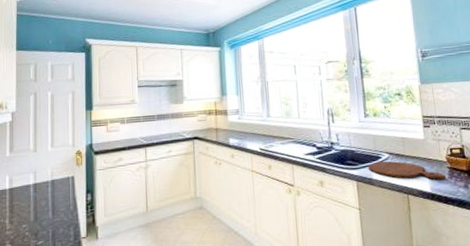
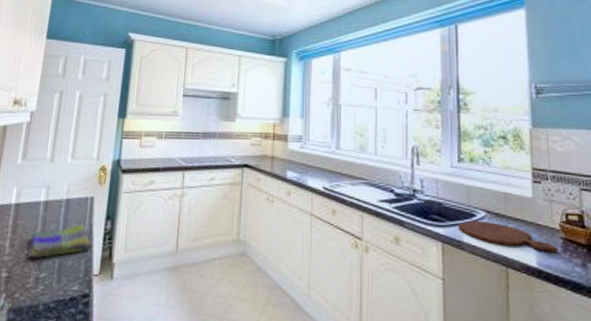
dish towel: none [25,198,77,231] -> present [28,224,91,259]

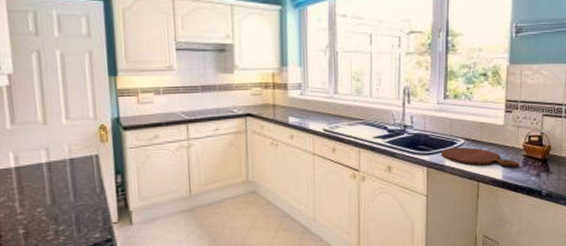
dish towel: present [28,224,91,259] -> none [40,180,105,215]

